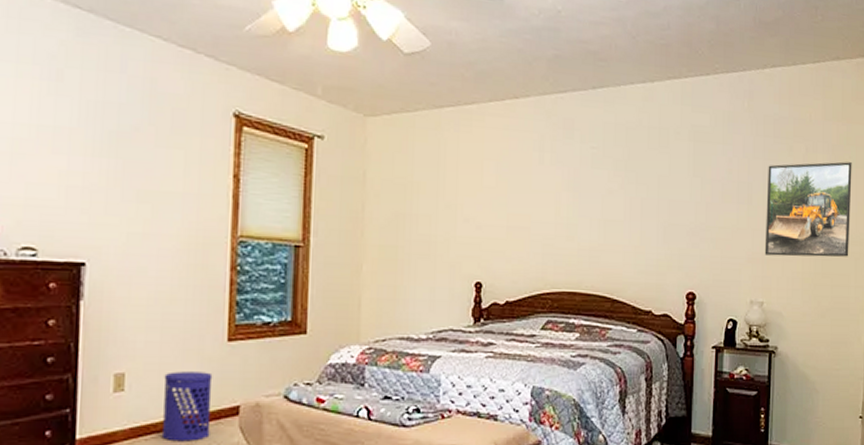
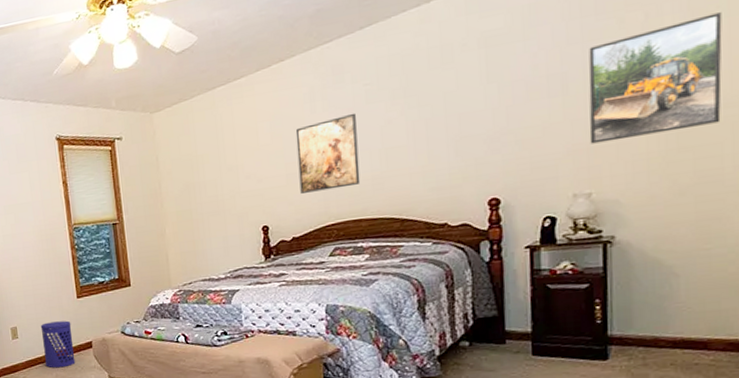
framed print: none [519,174,581,254] -> present [295,112,361,194]

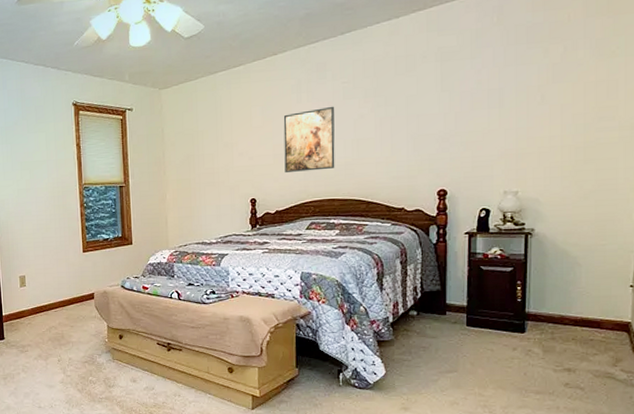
waste bin: present [40,320,76,368] -> none [47,272,78,316]
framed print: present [588,12,722,144] -> none [518,52,620,150]

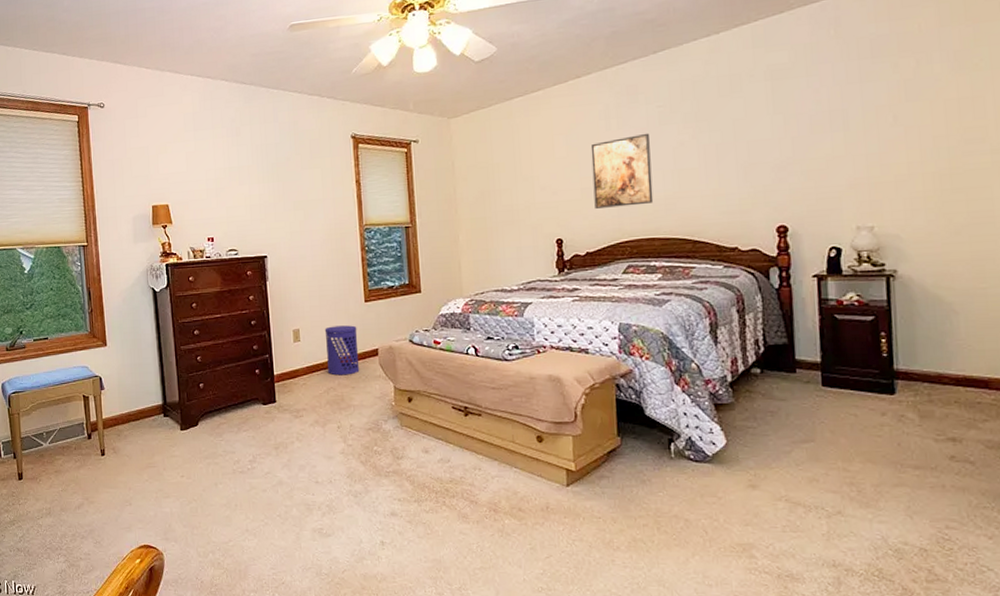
waste bin: none [47,272,78,316] -> present [324,325,360,376]

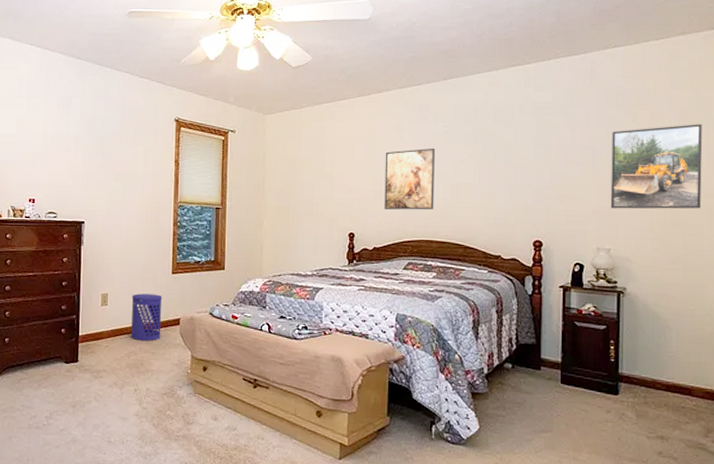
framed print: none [867,65,989,179] -> present [610,124,703,209]

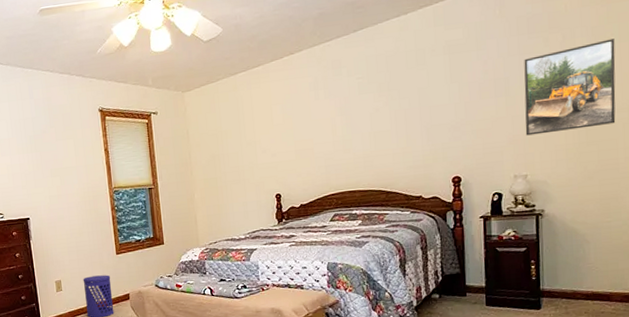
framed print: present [384,148,435,210] -> none [303,101,355,167]

